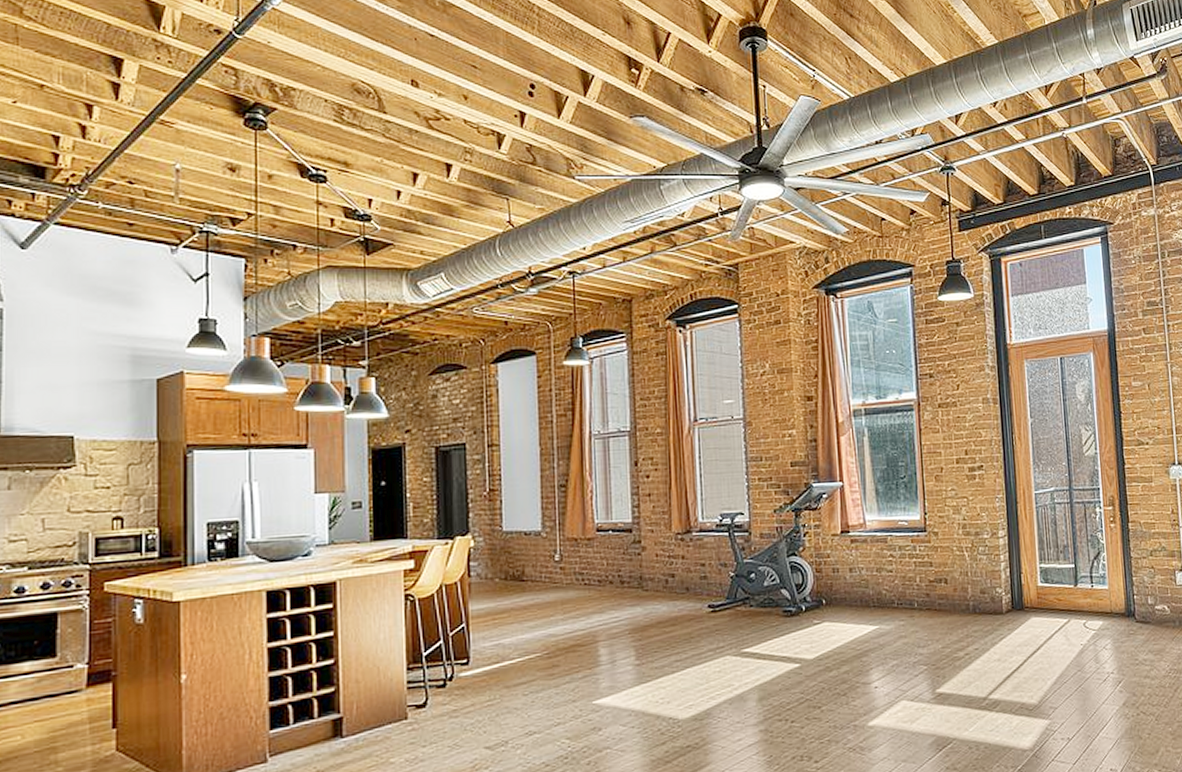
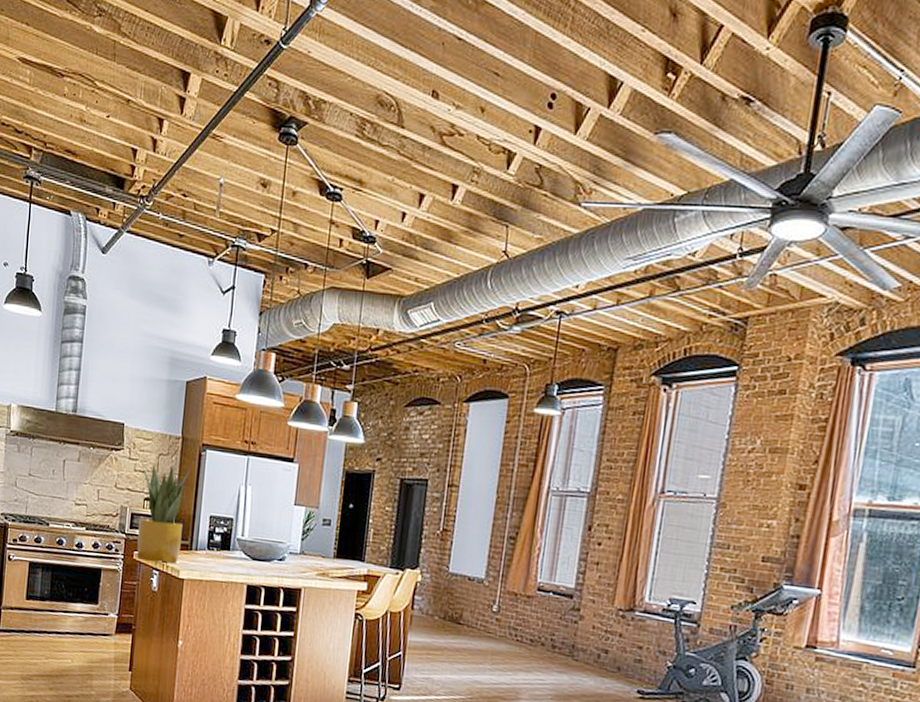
planter: none [104,475,174,591] -> present [136,464,190,564]

